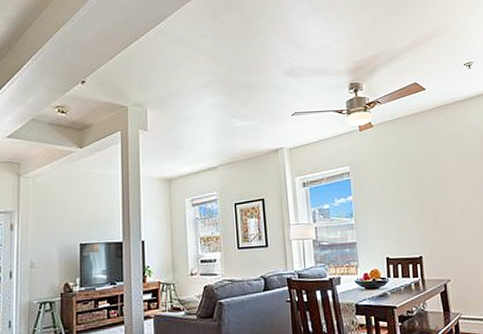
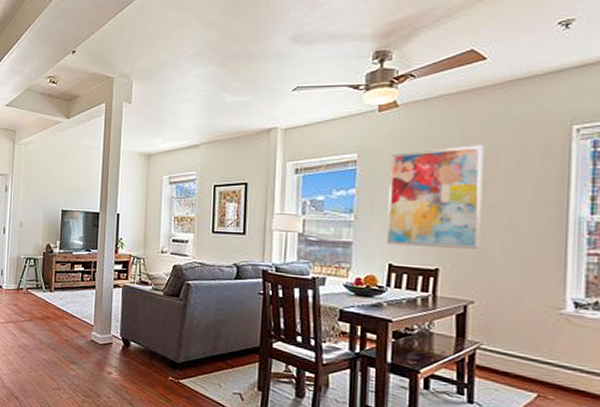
wall art: none [373,154,447,241] -> present [386,145,484,249]

